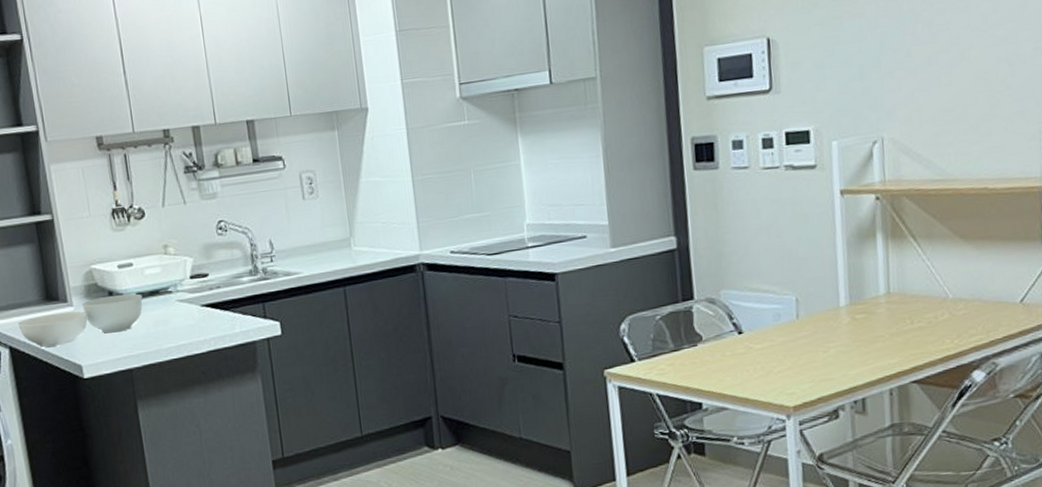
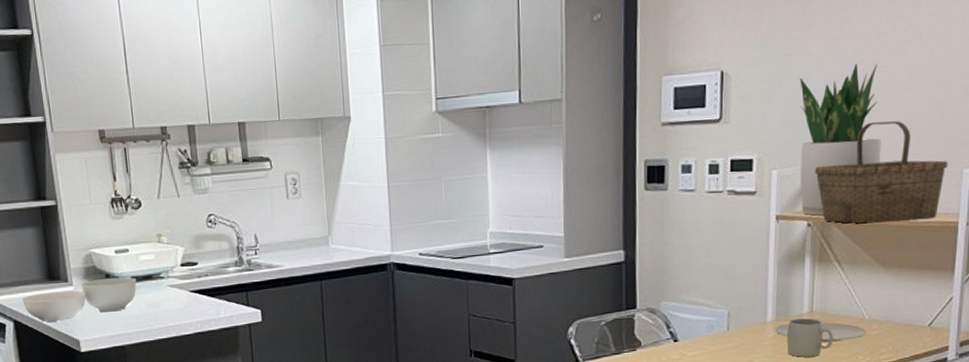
plate: none [849,303,953,326] -> present [775,322,867,343]
planter: none [854,21,950,188] -> present [800,63,881,216]
mug: none [862,300,916,344] -> present [786,318,834,357]
basket: none [878,81,1025,195] -> present [815,121,948,224]

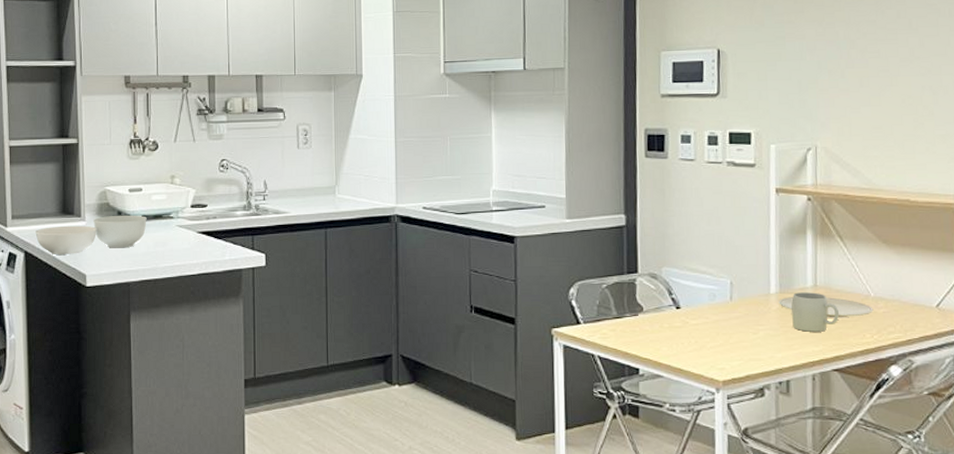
planter: present [800,63,881,216] -> none [794,48,878,191]
basket: present [815,121,948,224] -> none [813,103,945,201]

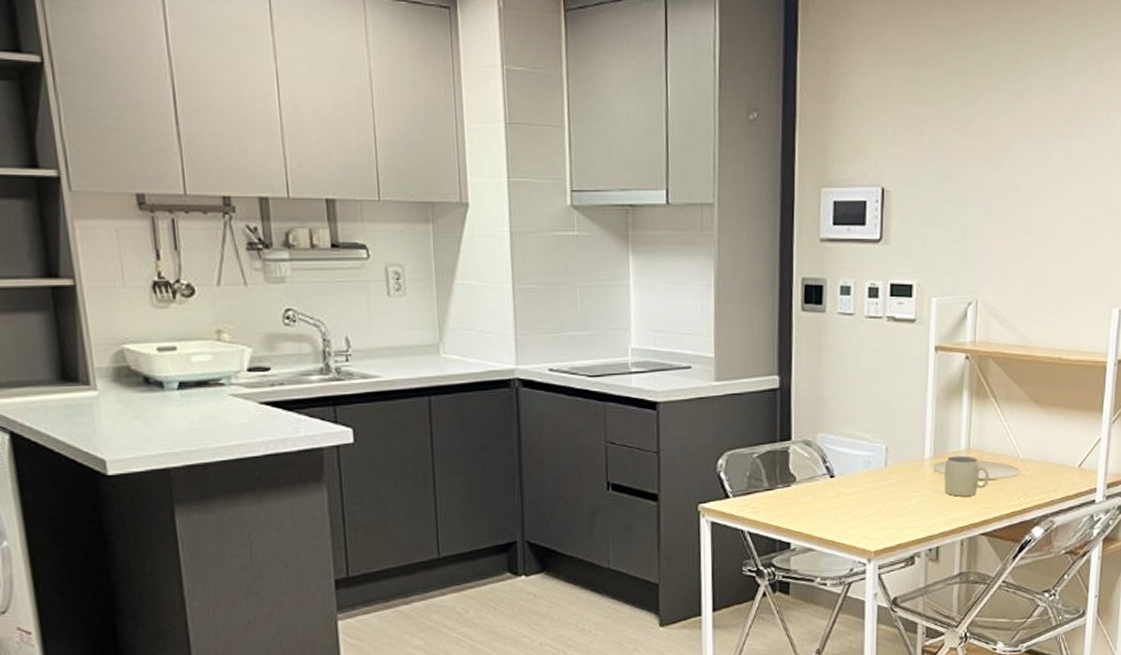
bowl: present [35,225,98,255] -> none [23,396,117,435]
bowl: present [93,215,147,248] -> none [109,381,187,425]

